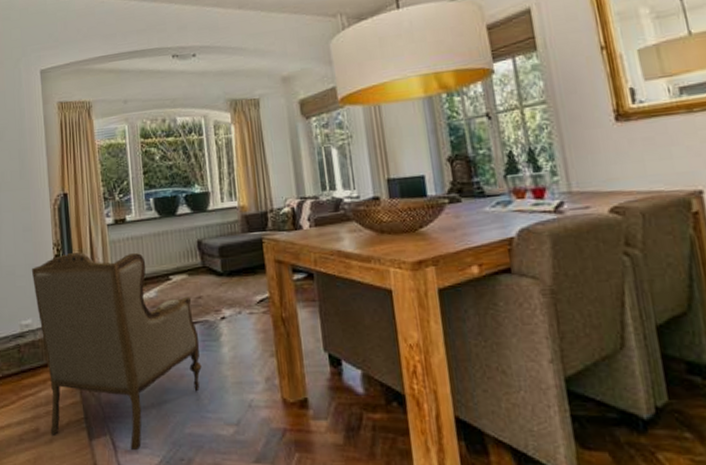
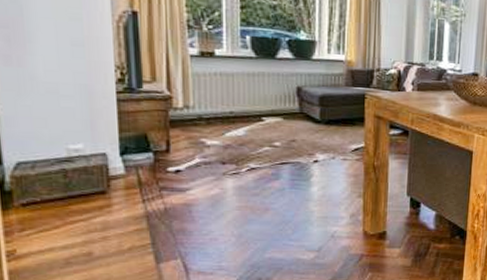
armchair: present [31,252,202,451] -> none [83,79,289,273]

